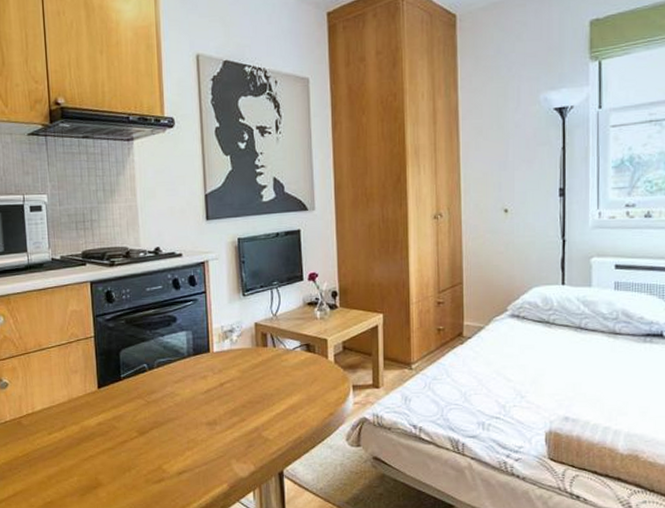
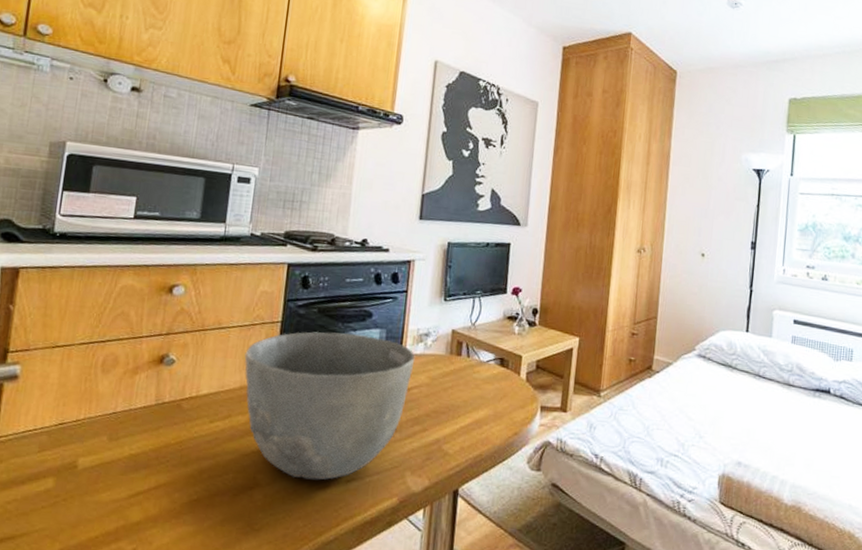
bowl: none [67,339,224,476] -> present [244,332,415,480]

